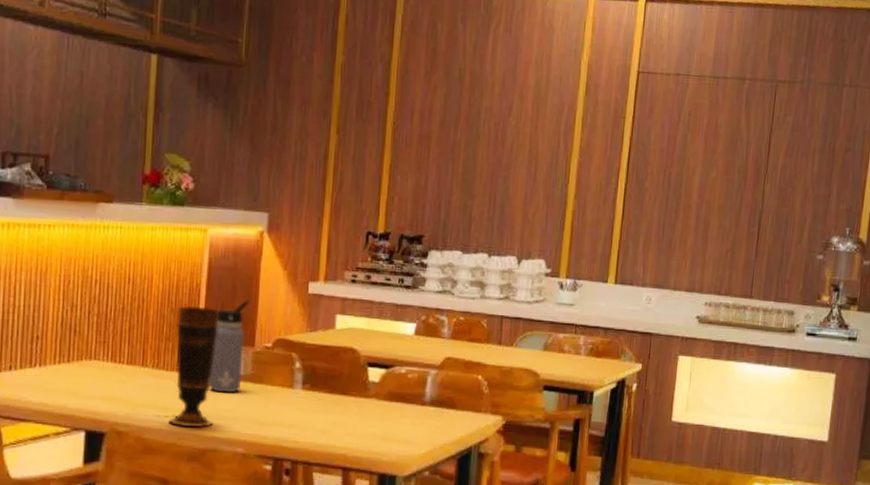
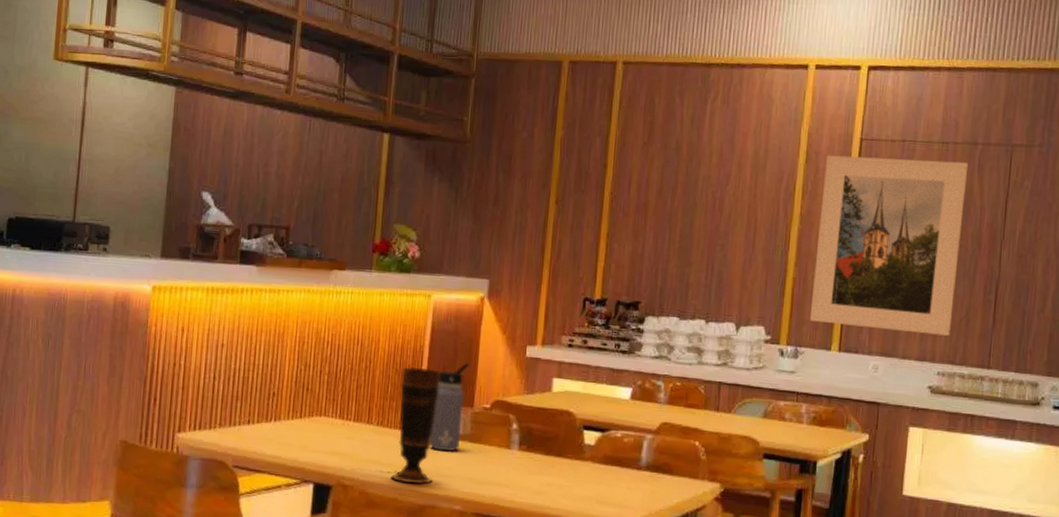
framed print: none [588,87,737,267] -> present [809,155,969,336]

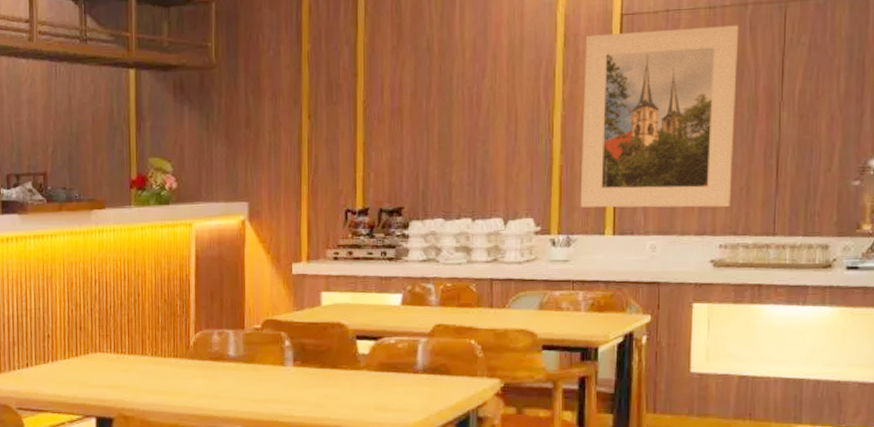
vase: present [391,366,441,485] -> none [170,295,211,409]
water bottle: present [430,362,471,452] -> none [205,285,238,374]

